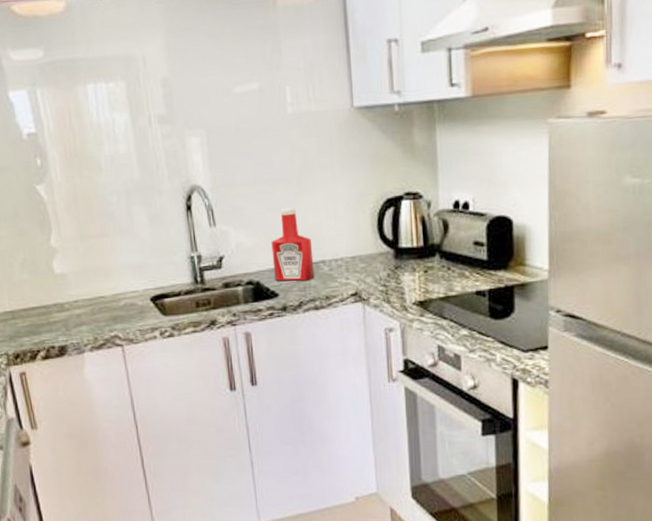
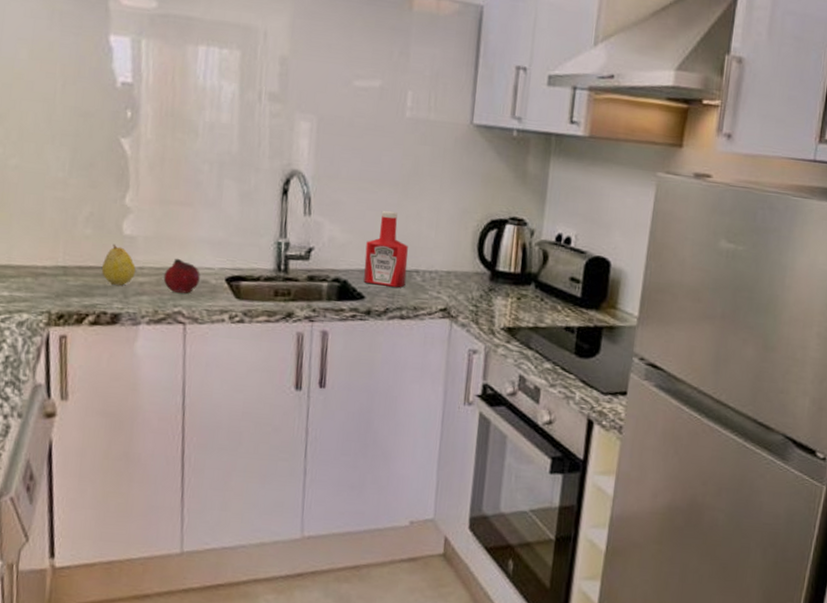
fruit: none [42,283,72,320] -> present [101,243,136,286]
fruit: none [96,287,128,319] -> present [163,258,200,294]

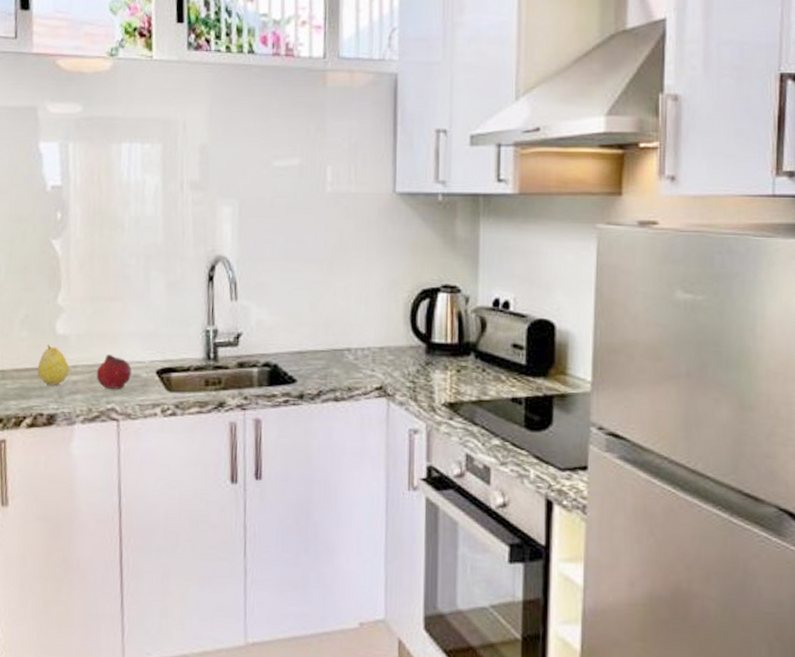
ketchup bottle: present [364,210,408,288] -> none [294,288,339,368]

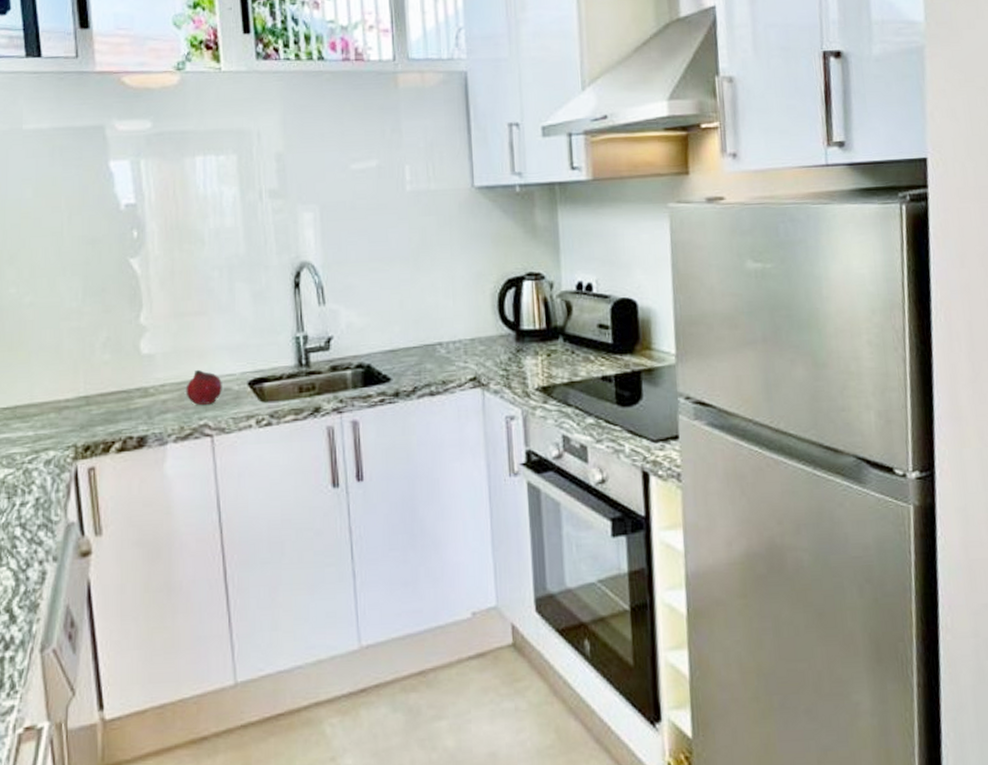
fruit: present [37,344,69,385] -> none [123,365,157,407]

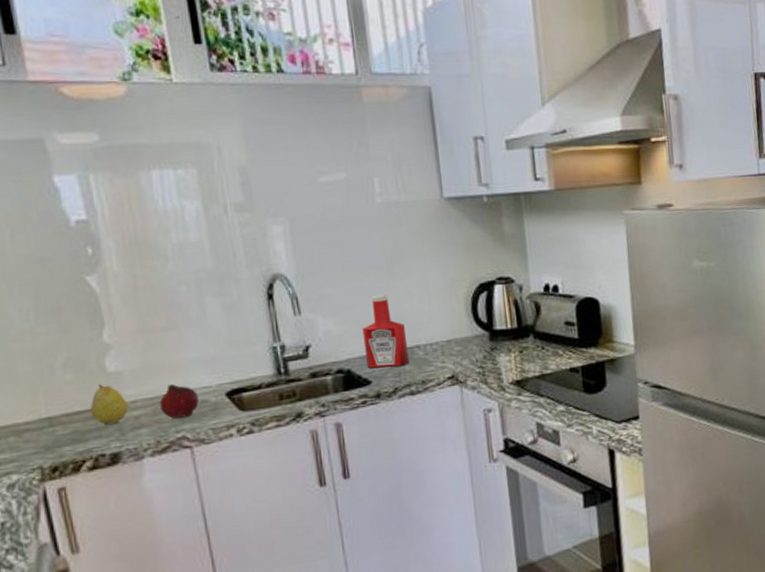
fruit: none [123,365,157,407] -> present [90,383,128,425]
ketchup bottle: none [385,286,430,365] -> present [362,294,409,368]

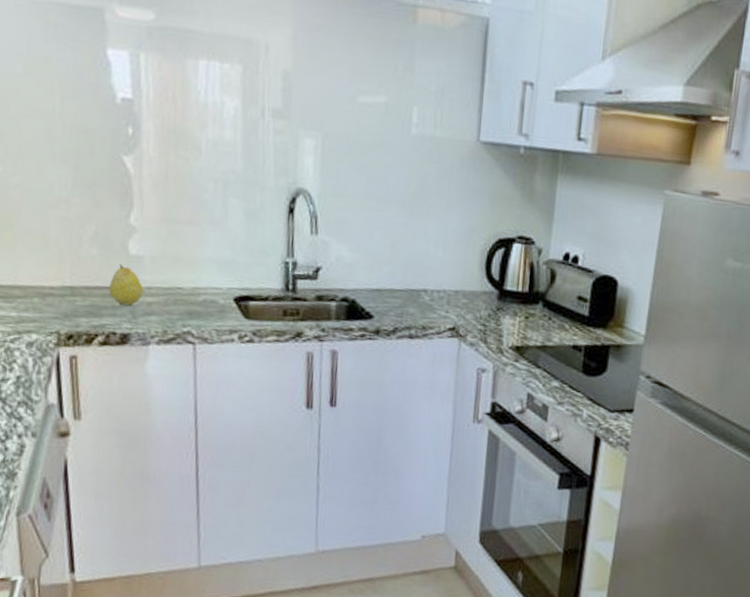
fruit: present [159,383,199,419] -> none [171,278,208,314]
ketchup bottle: present [362,294,409,368] -> none [372,229,416,307]

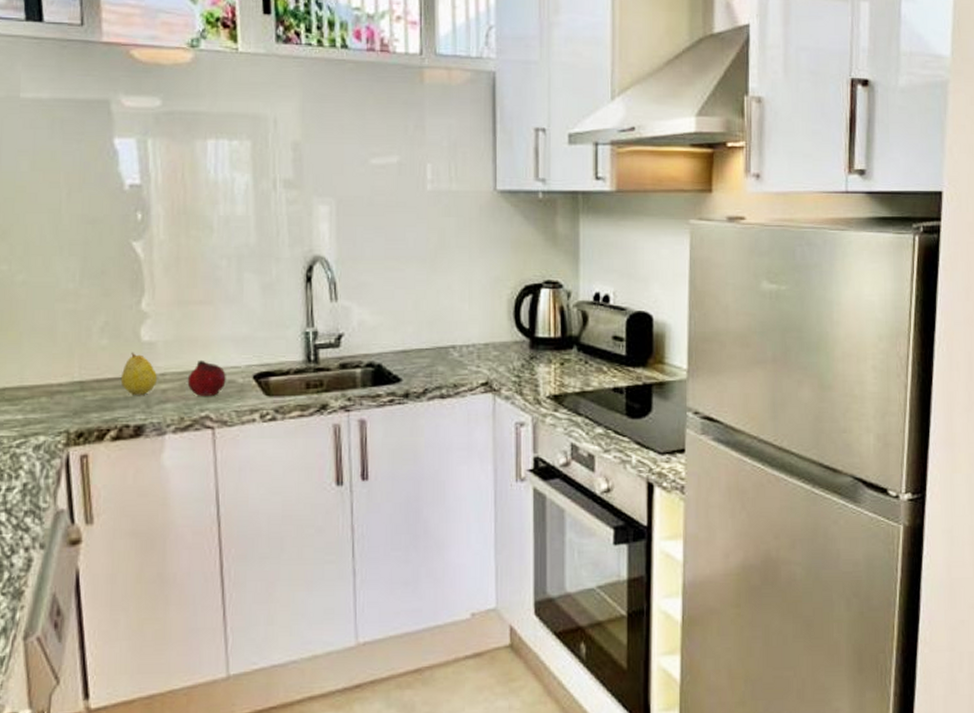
fruit: none [171,278,208,314] -> present [187,360,226,396]

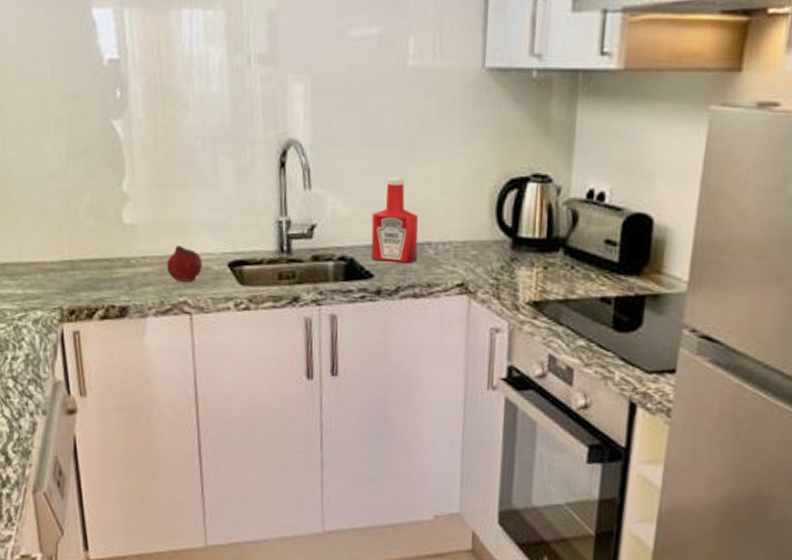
fruit: present [120,352,157,395] -> none [106,233,138,277]
ketchup bottle: none [397,287,443,366] -> present [371,176,419,263]

